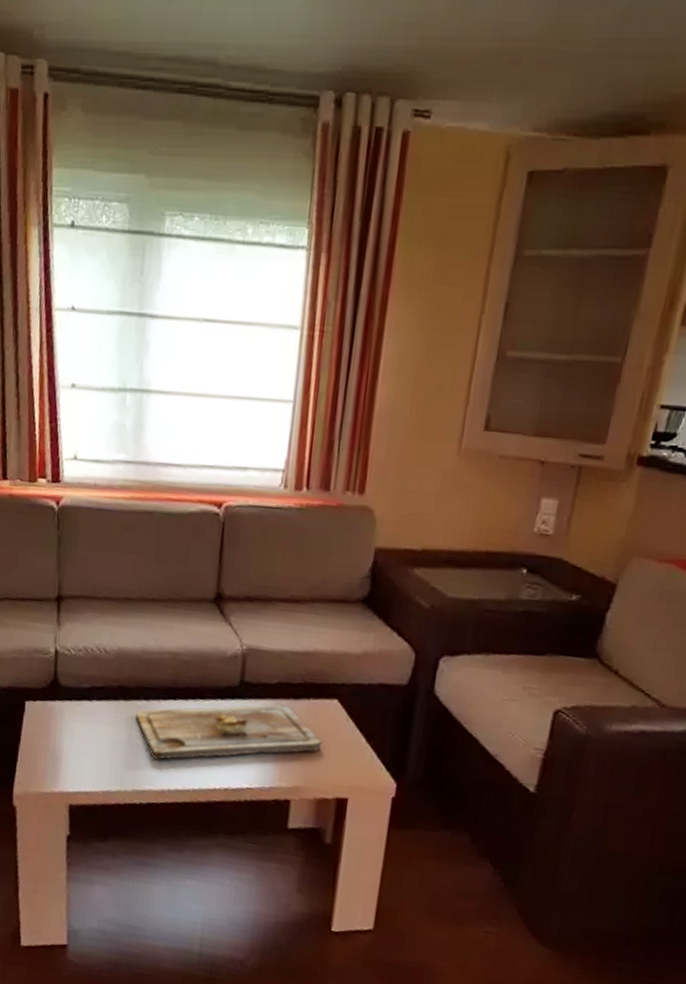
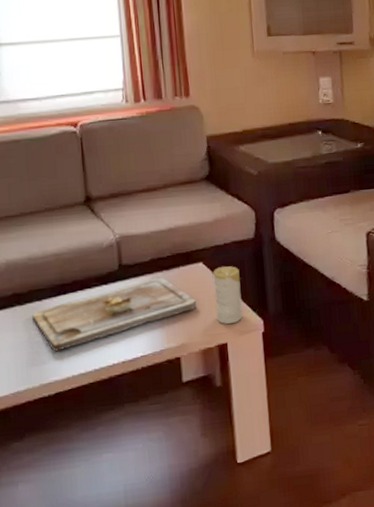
candle: none [341,710,381,779] -> present [213,266,243,324]

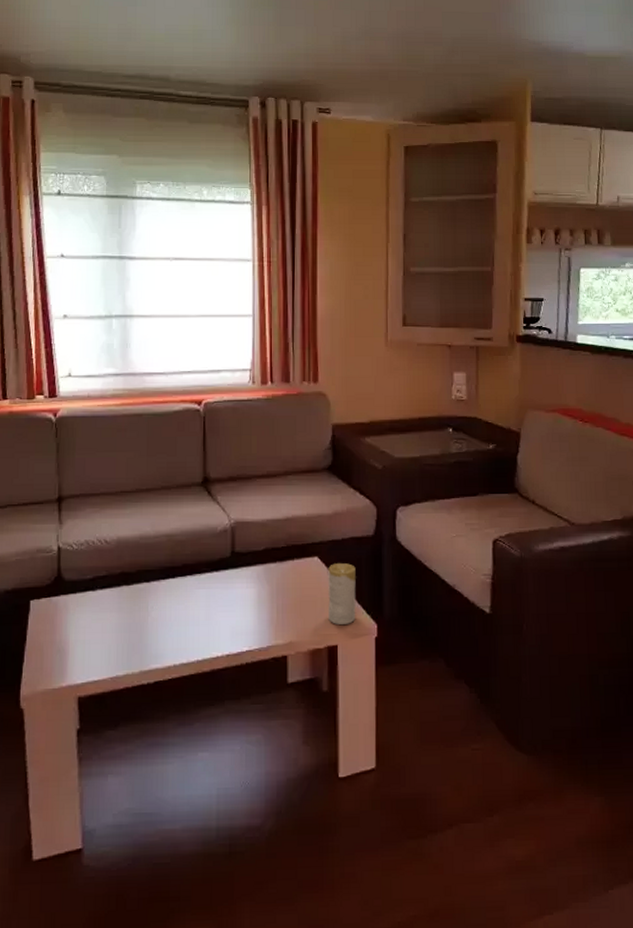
cutting board: present [32,277,196,352] -> none [138,568,308,638]

